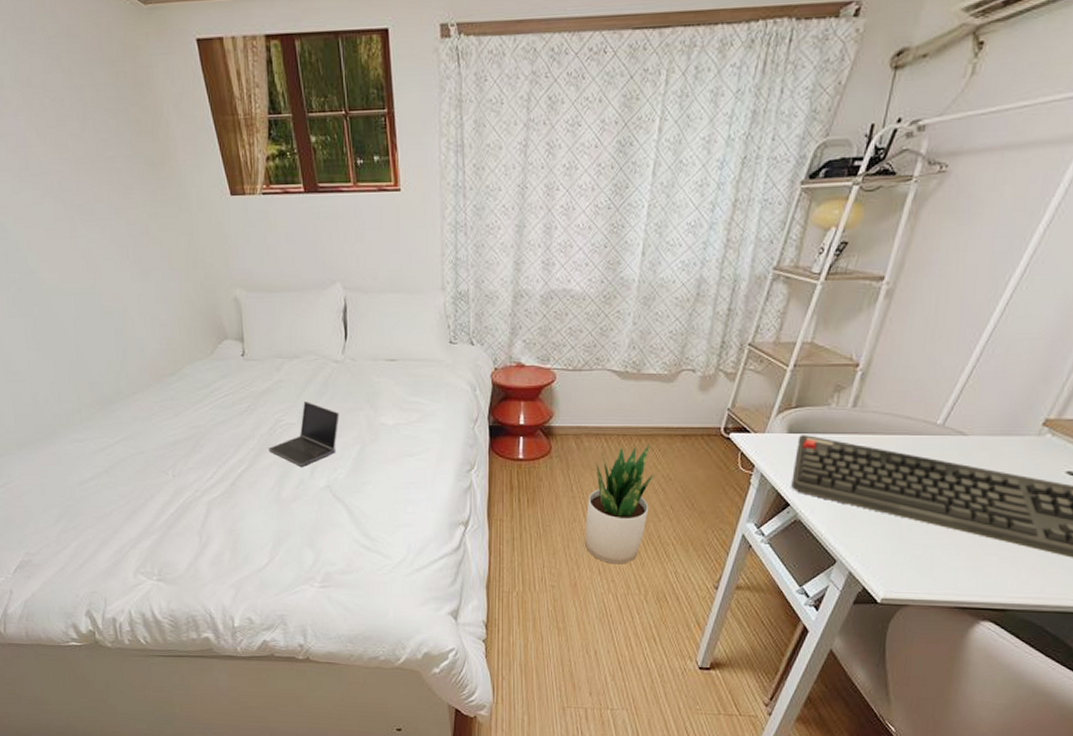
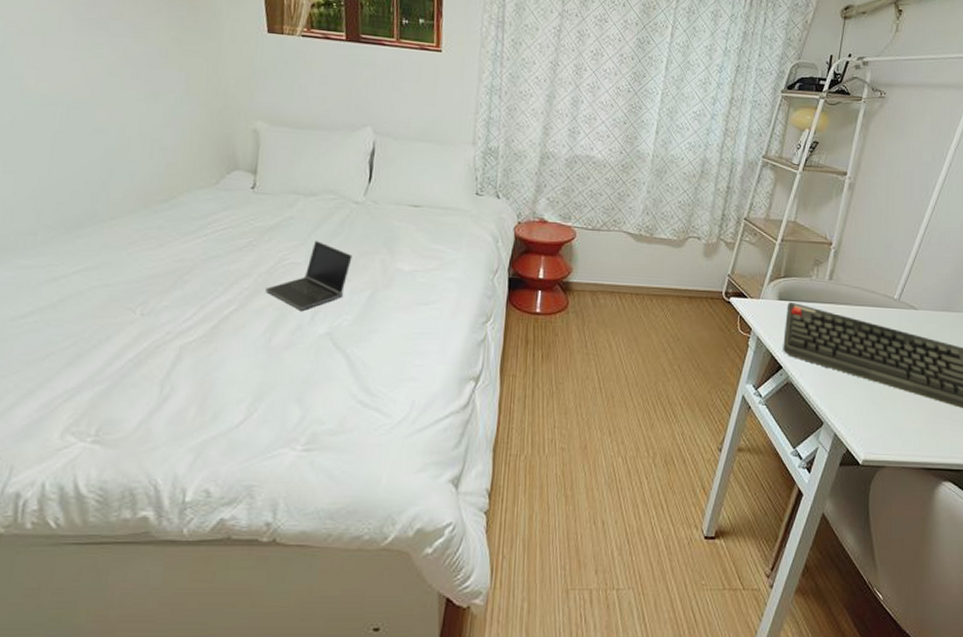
planter: present [585,444,655,564] -> none [597,304,664,425]

